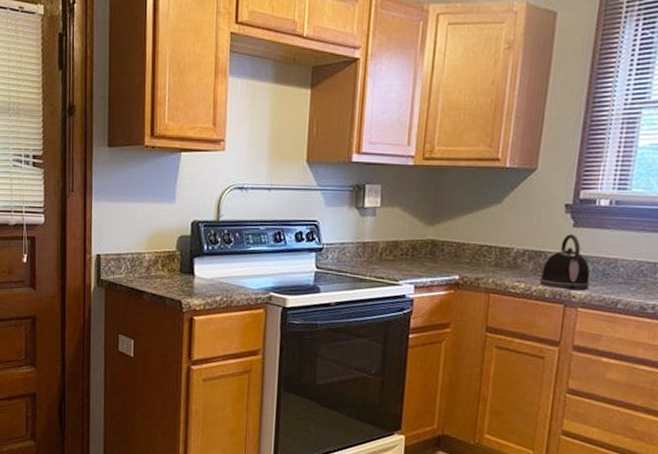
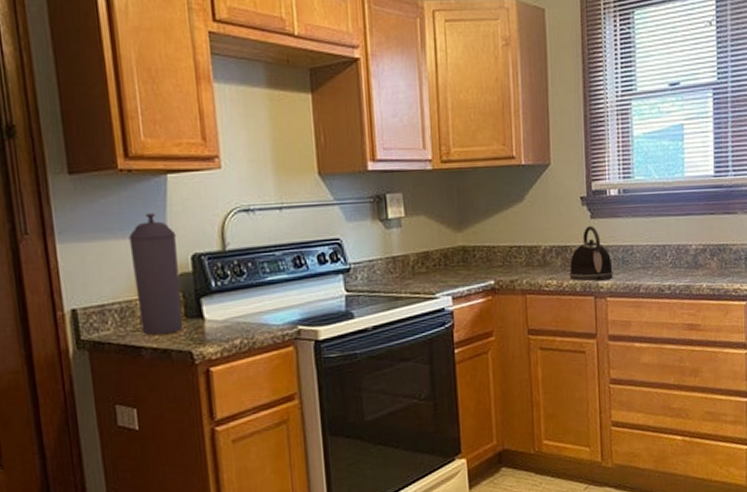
canister: none [145,183,182,285] -> present [129,213,184,336]

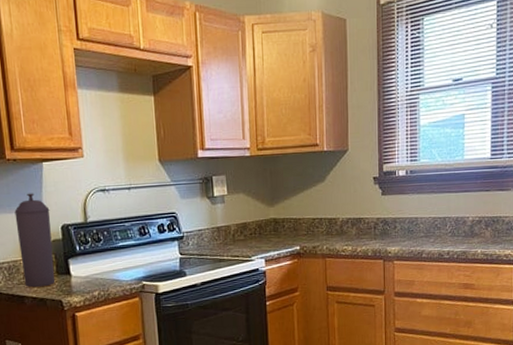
kettle: present [569,225,614,282] -> none [362,200,401,248]

